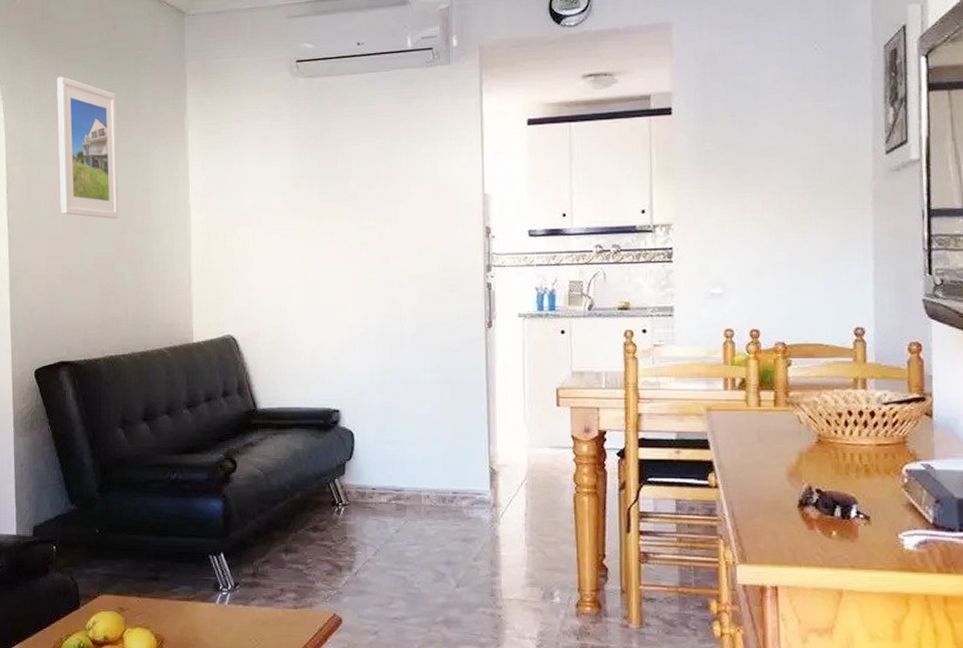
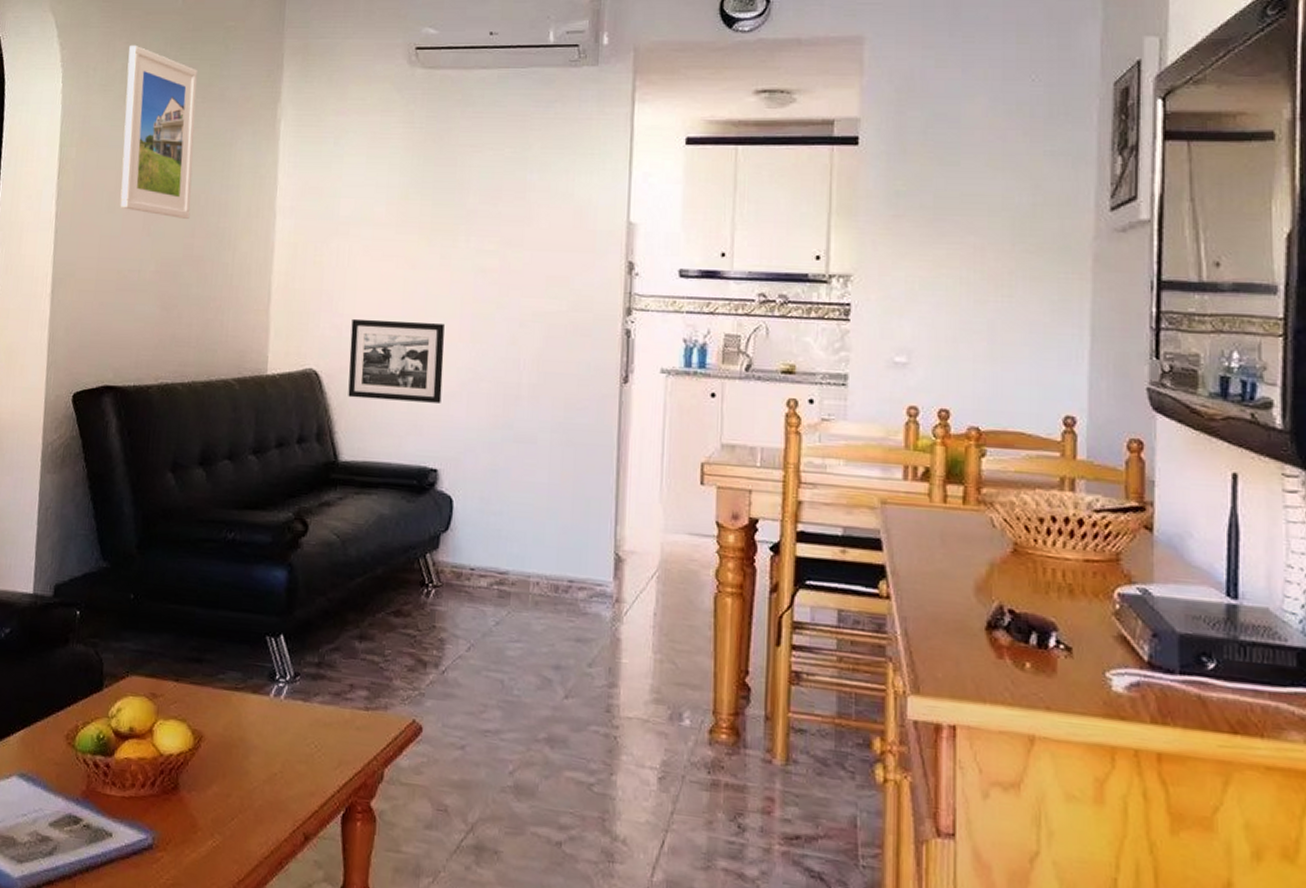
picture frame: none [260,289,338,356] -> present [348,318,445,403]

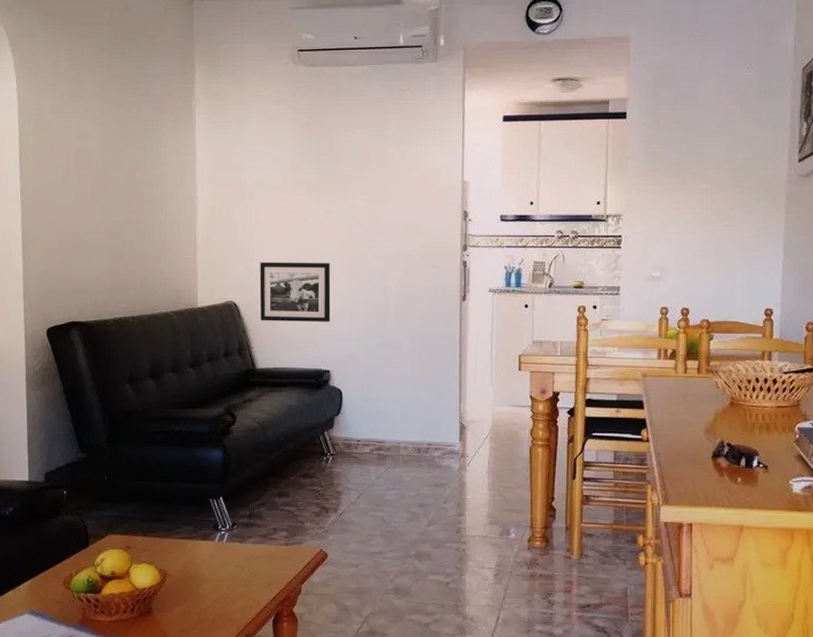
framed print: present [119,44,197,219] -> none [69,51,129,190]

